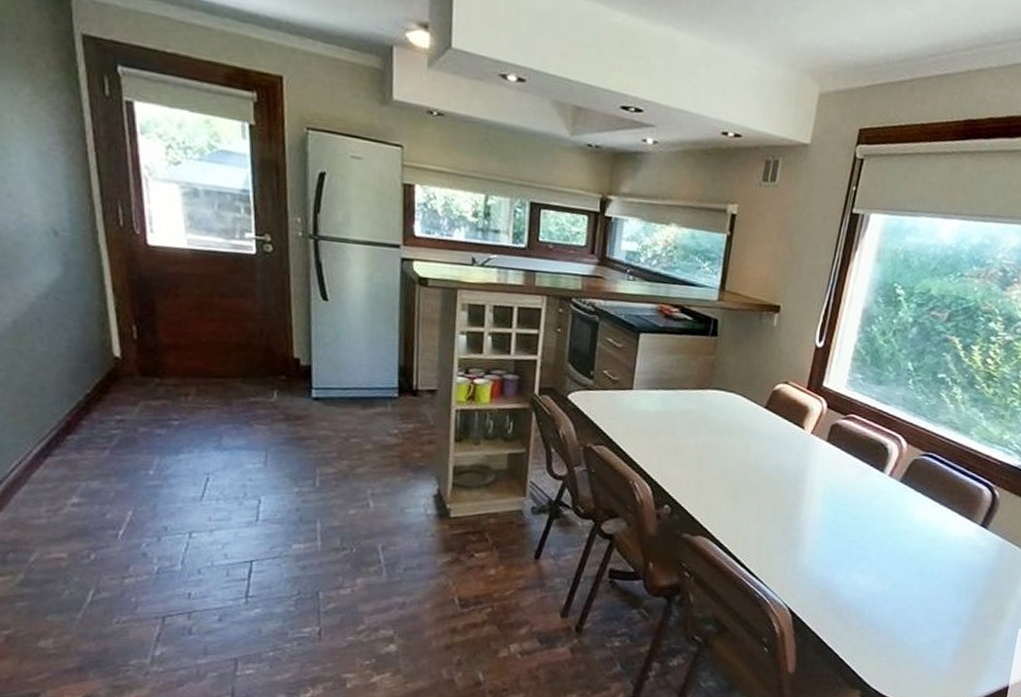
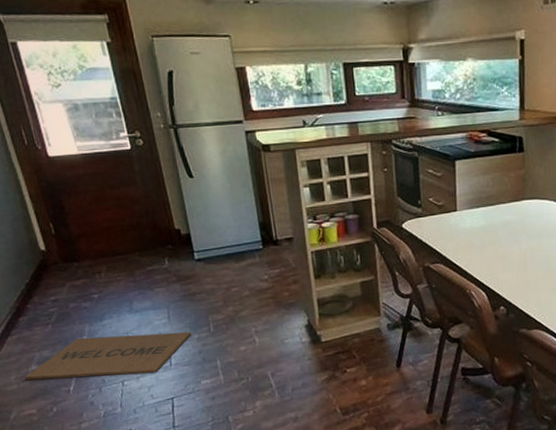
doormat: none [59,471,290,528] -> present [24,332,191,380]

